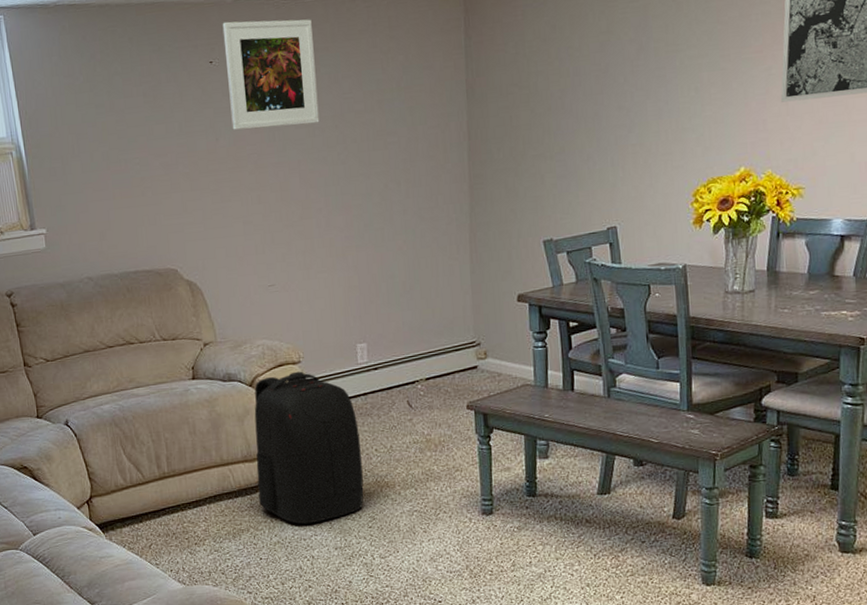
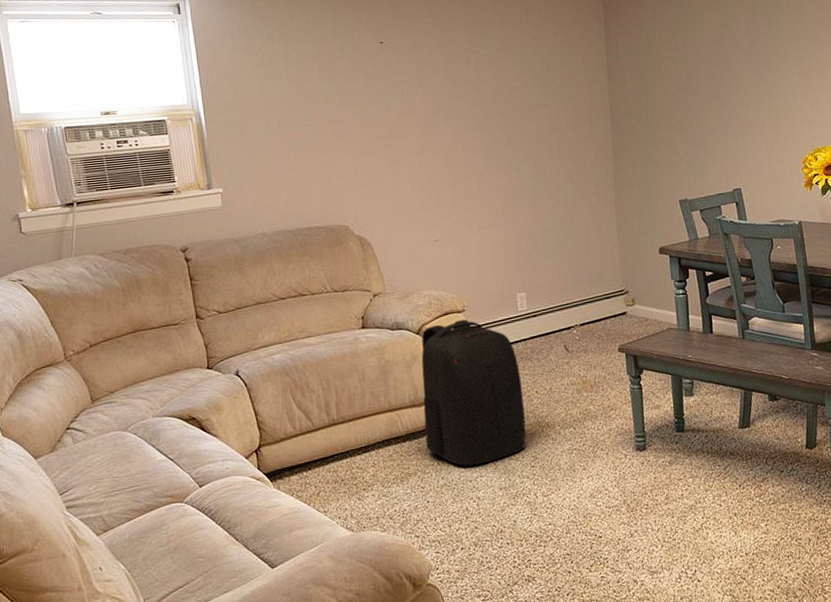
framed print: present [222,19,320,130] -> none [392,8,480,102]

